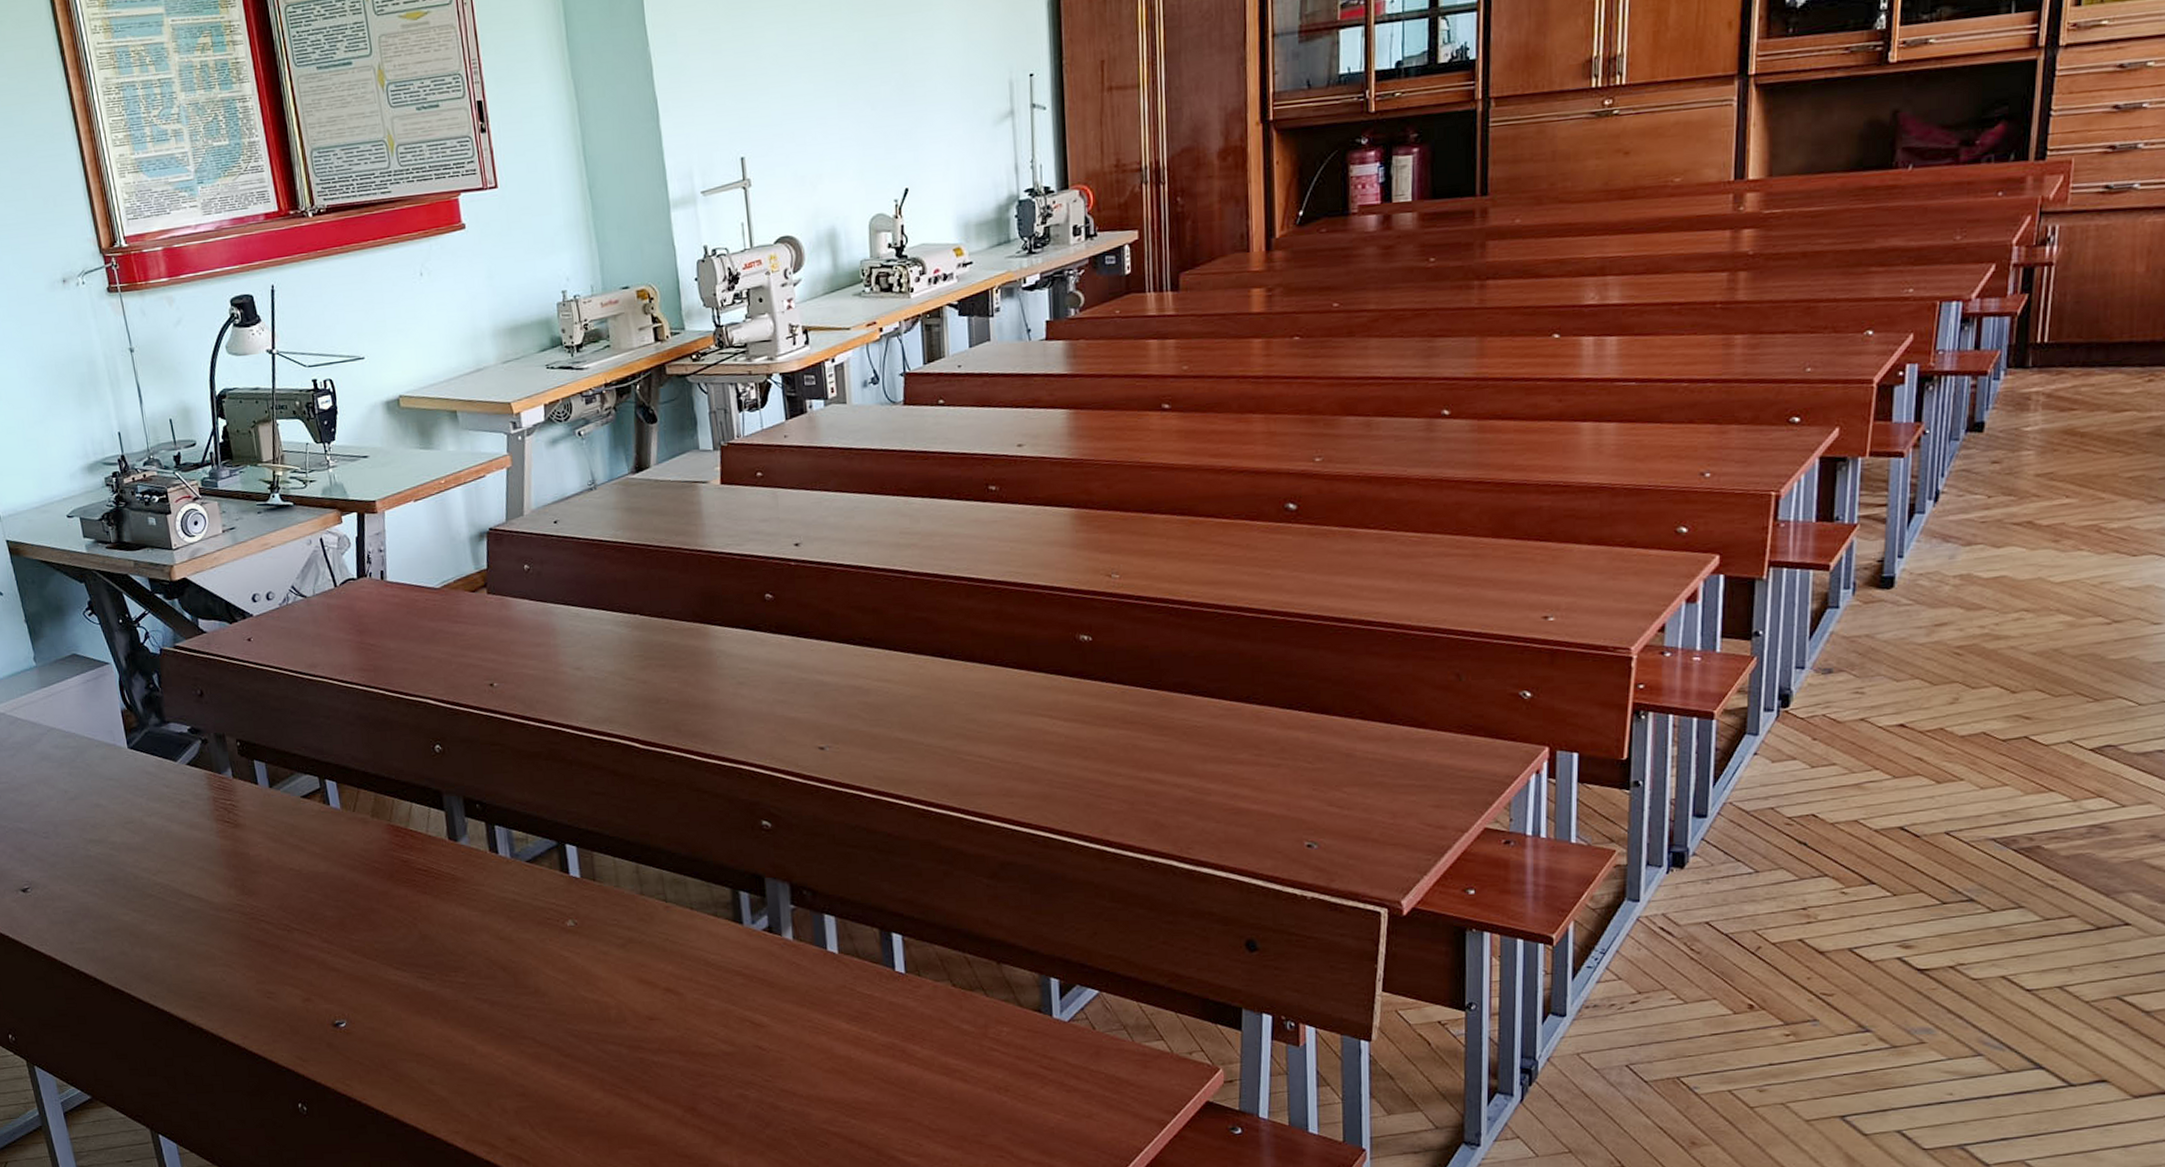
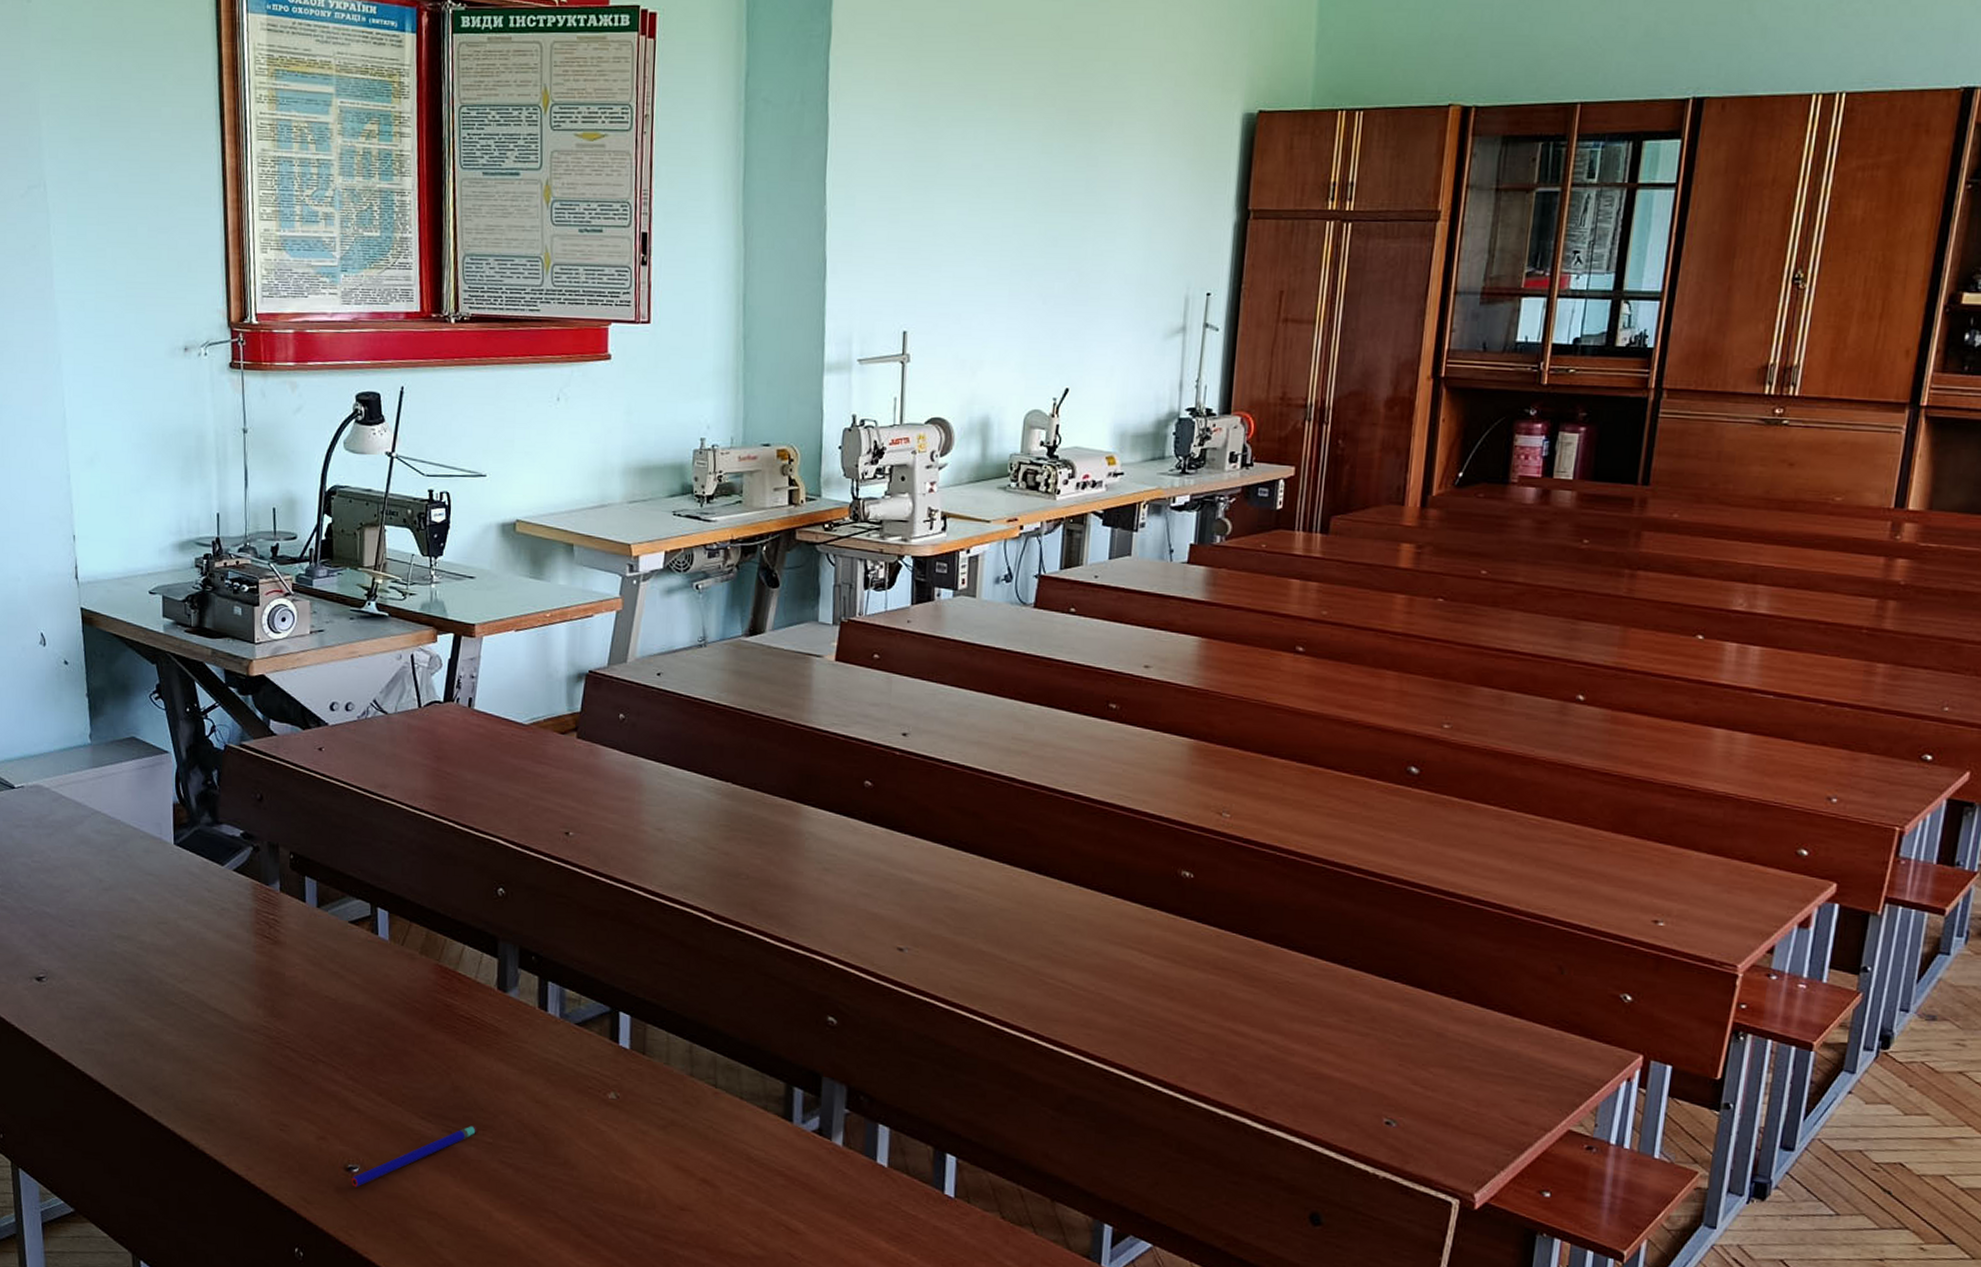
pen: none [339,969,450,1041] -> present [350,1125,478,1188]

